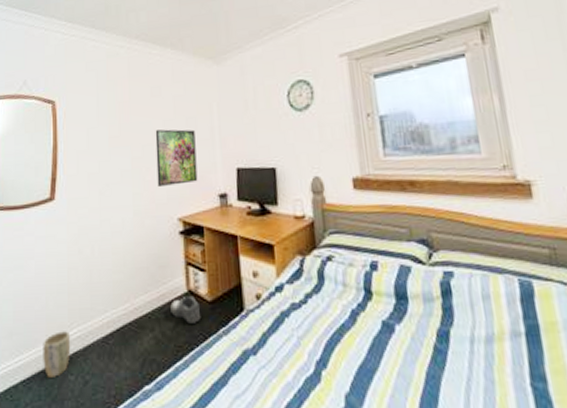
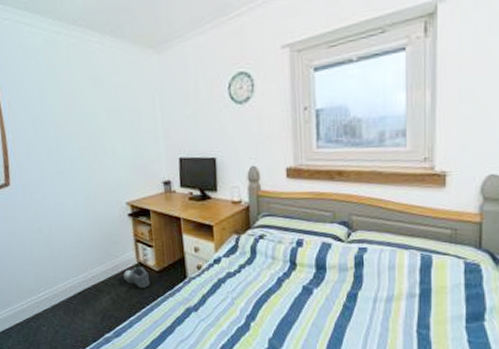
plant pot: present [43,331,71,377] -> none [16,294,41,328]
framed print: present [155,129,198,186] -> none [99,120,143,174]

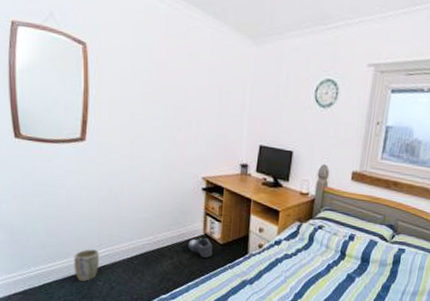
plant pot: none [16,294,41,328] -> present [74,249,100,281]

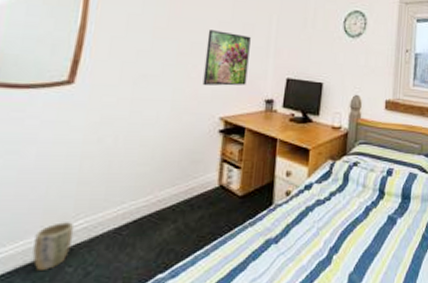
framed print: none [187,96,227,150] -> present [202,30,251,86]
shoe: present [188,238,213,258] -> none [198,191,230,216]

